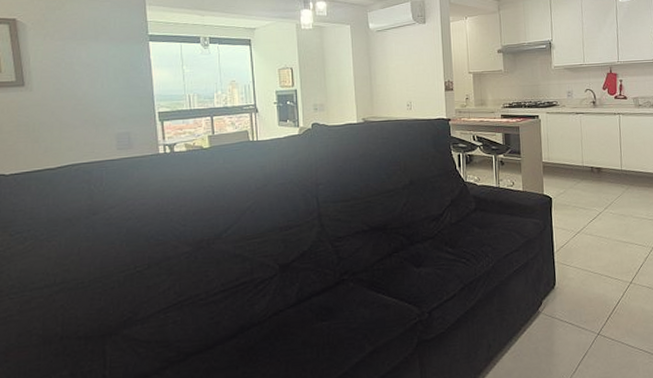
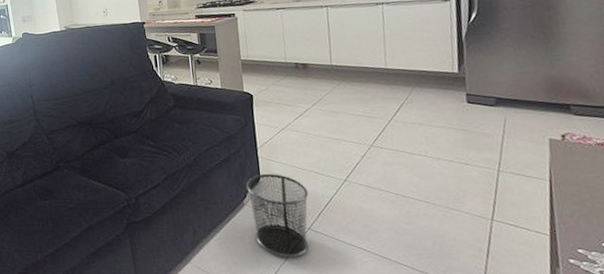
waste bin: none [542,278,599,366] -> present [246,173,309,257]

